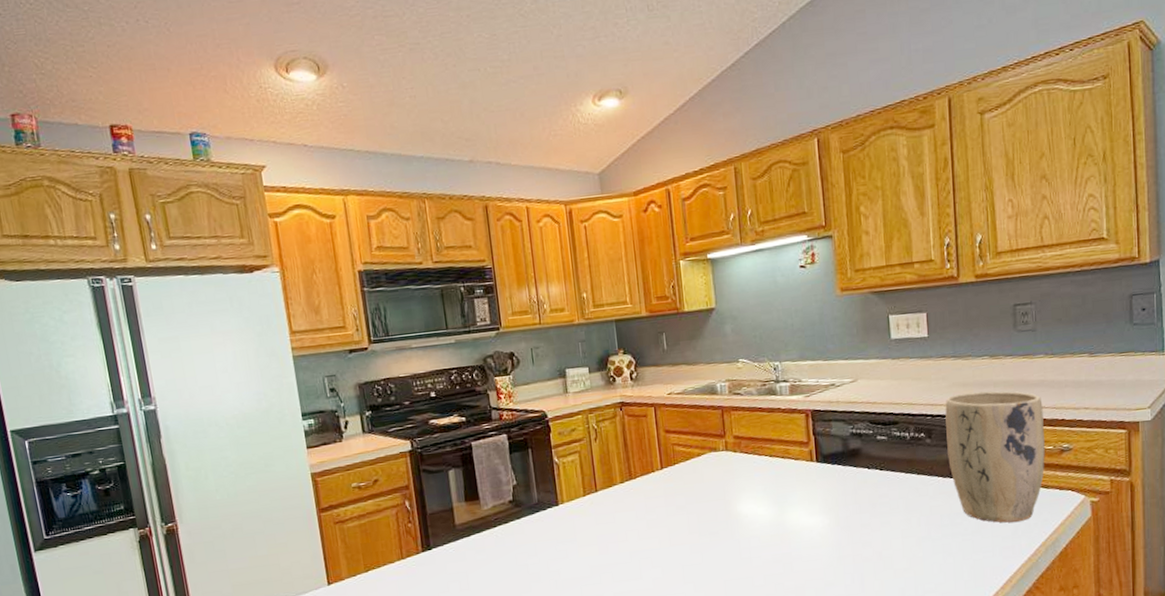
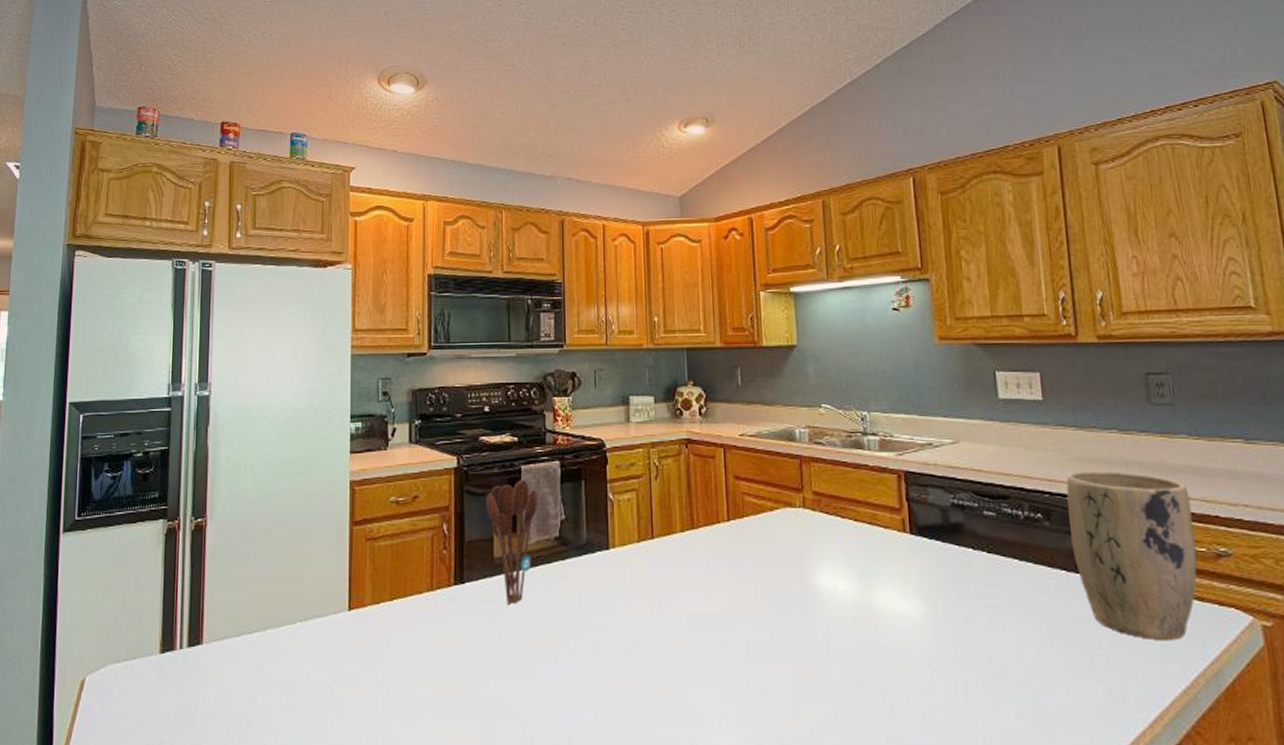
utensil holder: none [441,454,491,564] -> present [486,479,539,607]

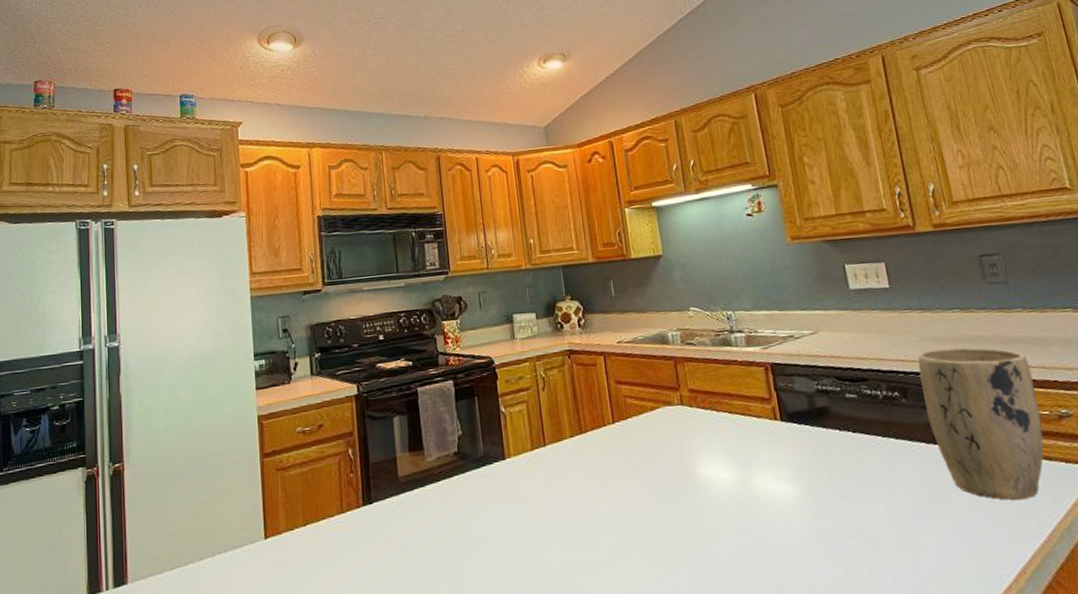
utensil holder: present [486,479,539,607] -> none [386,400,436,522]

